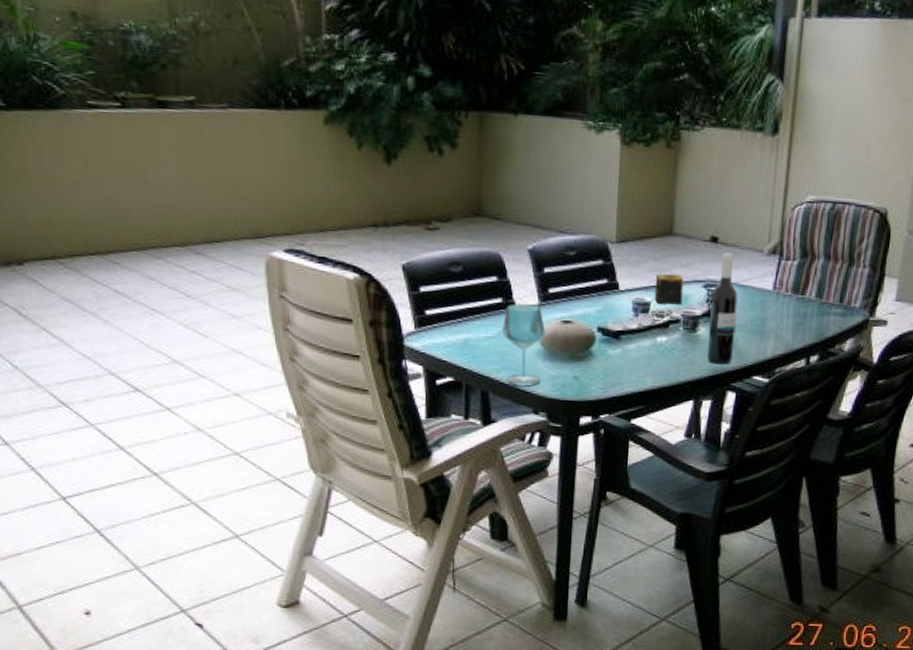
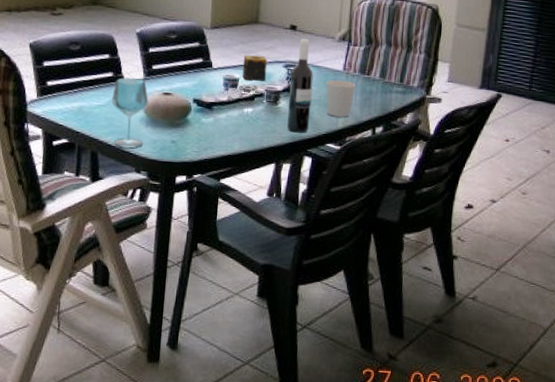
dixie cup: none [752,301,788,345] -> present [326,79,356,117]

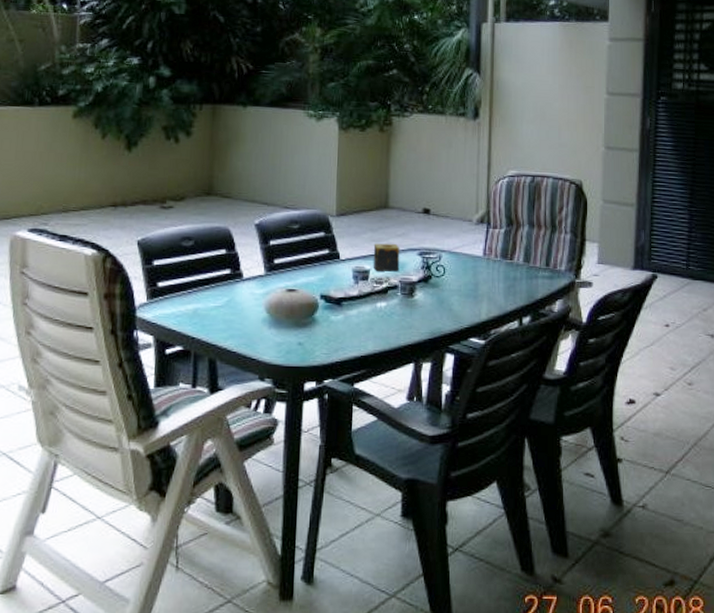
wine glass: present [112,77,149,149] -> none [230,273,271,354]
wine bottle: present [287,38,314,133] -> none [425,223,451,328]
dixie cup: present [326,79,356,117] -> none [465,266,498,308]

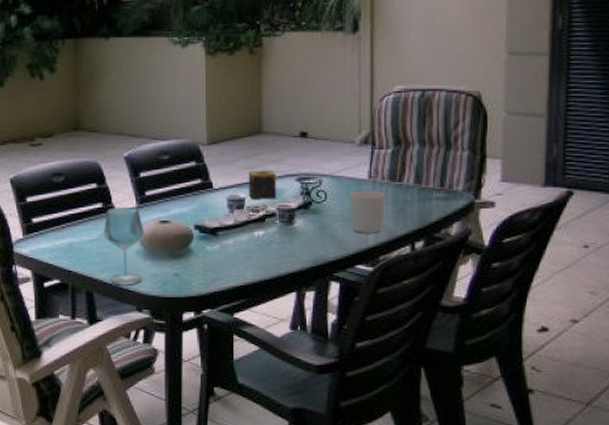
wine glass: none [230,273,271,354] -> present [104,206,145,285]
dixie cup: none [465,266,498,308] -> present [349,190,386,233]

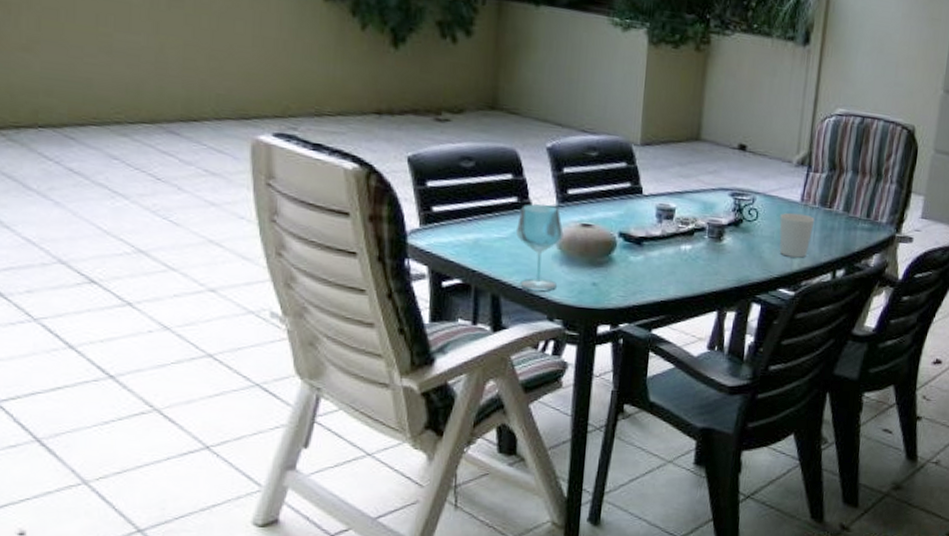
candle: present [248,169,277,199] -> none [679,179,711,213]

